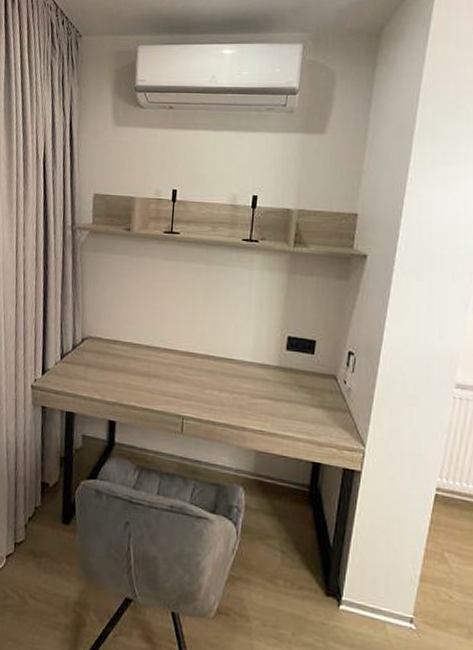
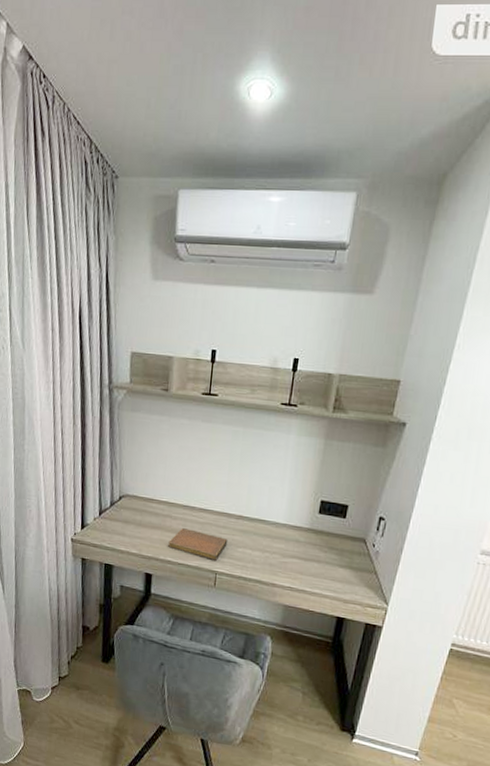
notebook: none [132,370,194,404] -> present [168,528,228,561]

